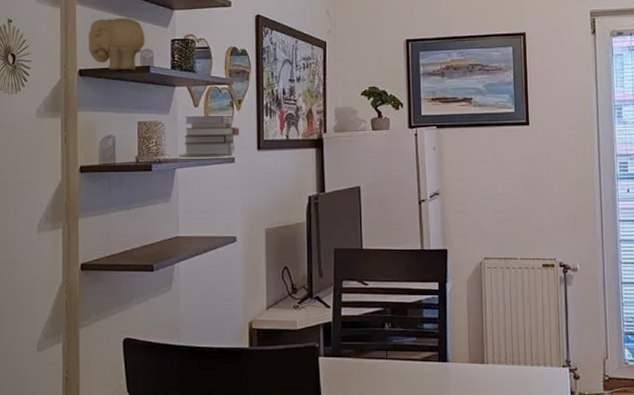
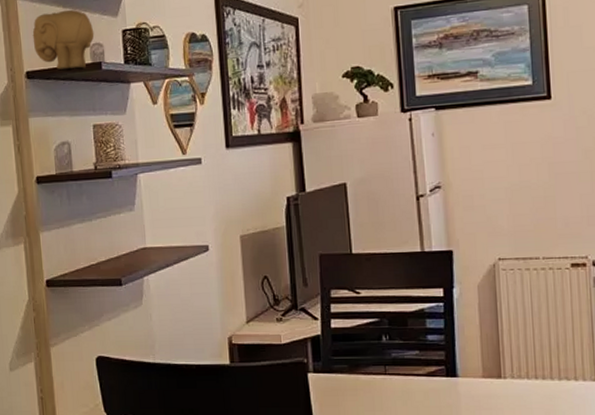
books: present [178,115,240,159] -> none [139,111,206,163]

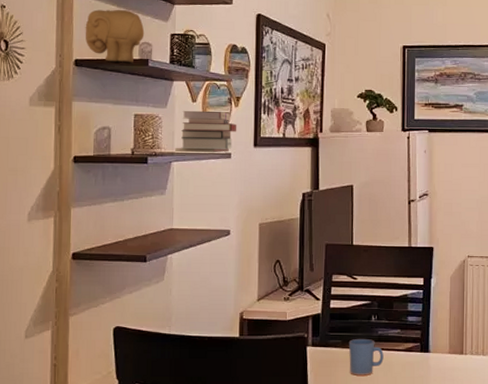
books: none [139,111,206,163] -> present [174,110,237,153]
mug: none [356,362,401,405] -> present [348,338,384,375]

